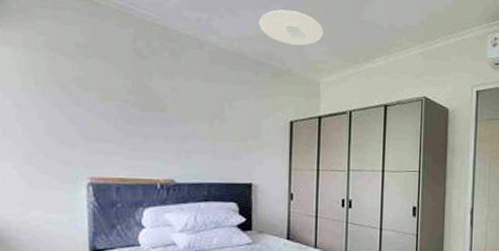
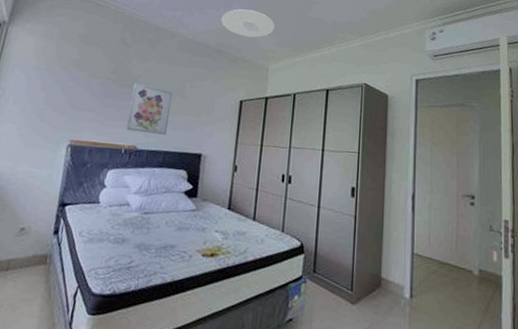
wall art: none [158,105,209,165] -> present [126,83,173,135]

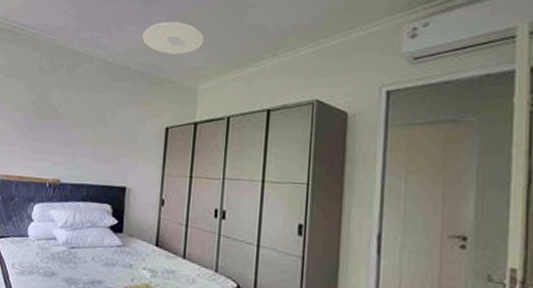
wall art: present [126,83,173,135] -> none [49,114,94,167]

